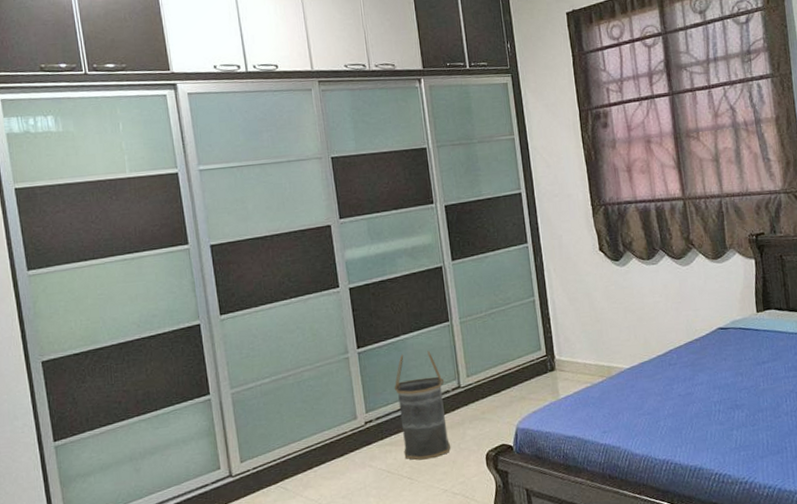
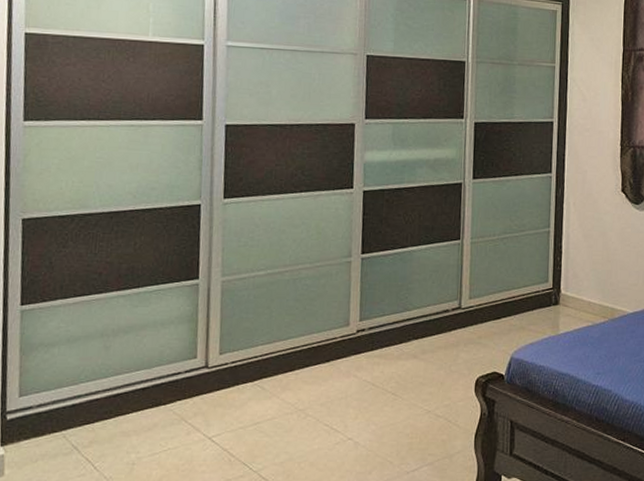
basket: present [394,351,450,460] -> none [392,266,446,377]

